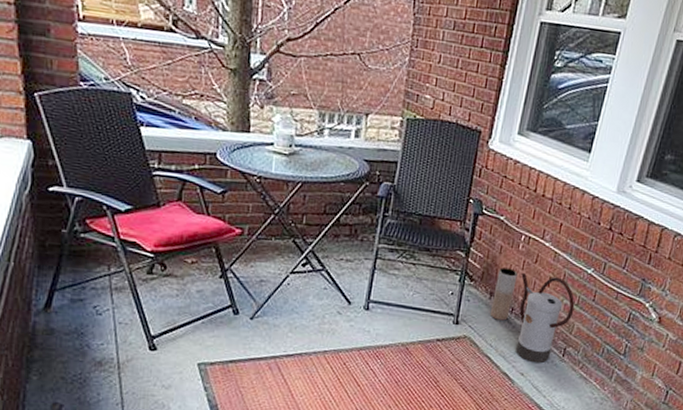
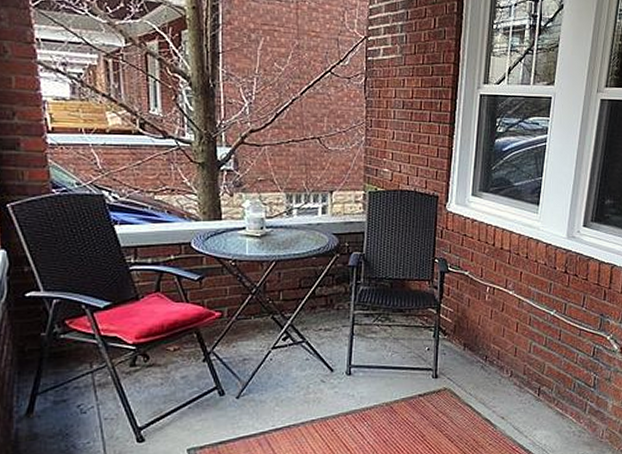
vase: present [489,267,518,321] -> none [466,319,487,369]
watering can: present [516,272,575,364] -> none [491,321,543,406]

